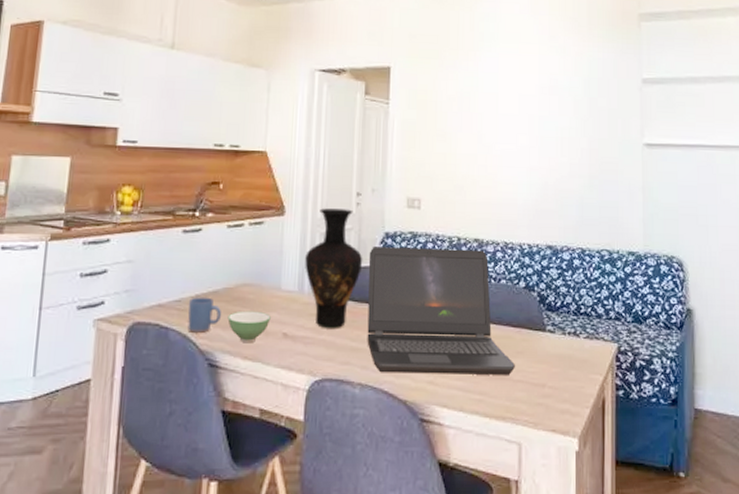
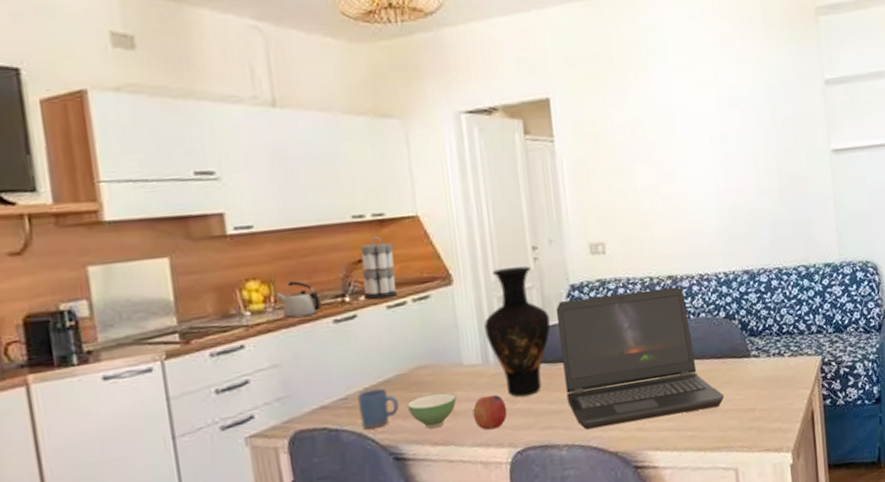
kettle: none [143,192,176,224] -> present [276,281,321,319]
spice rack: none [211,164,242,219] -> present [359,236,398,300]
fruit: none [282,321,313,355] -> present [472,394,508,430]

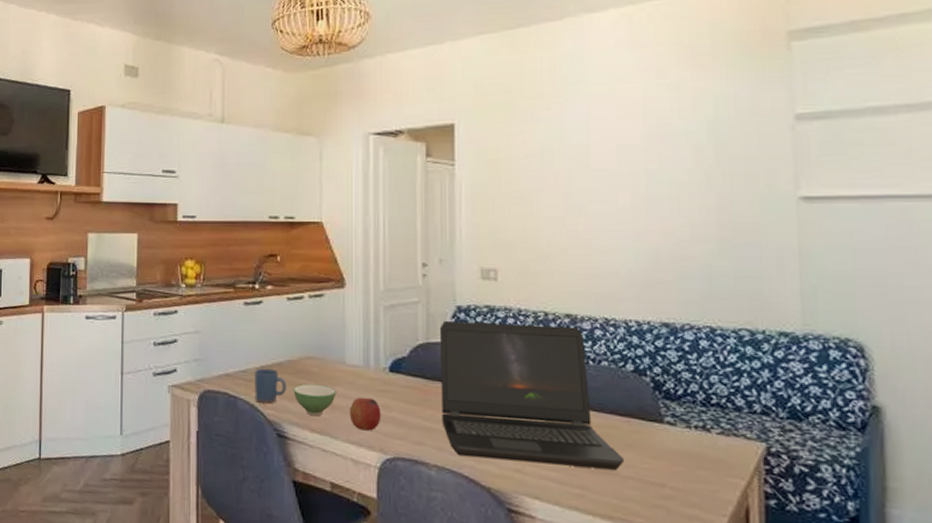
kettle: present [276,281,321,319] -> none [205,265,236,296]
spice rack: present [359,236,398,300] -> none [270,236,299,292]
vase: present [484,266,551,397] -> none [369,280,433,406]

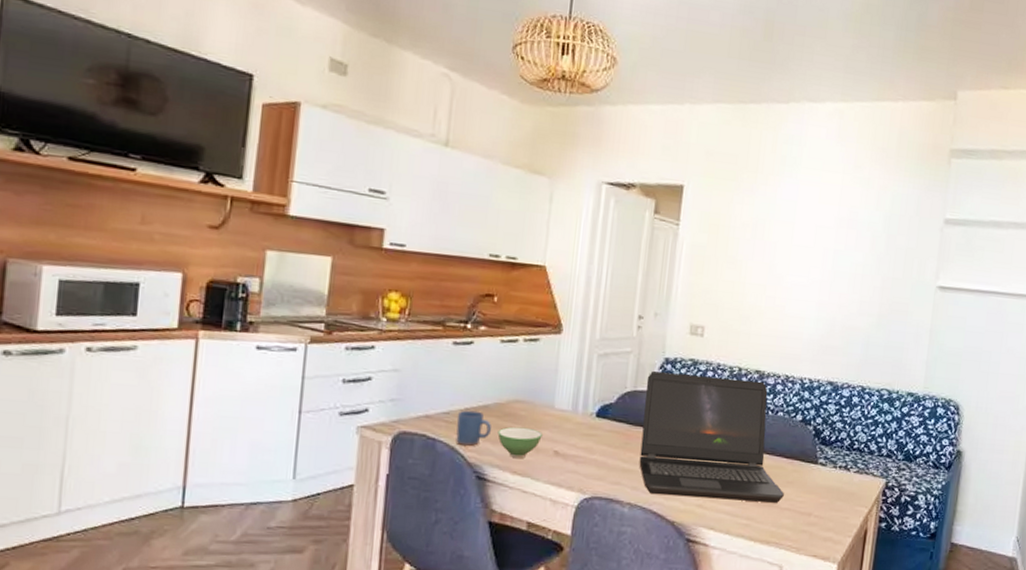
fruit: present [349,397,381,431] -> none [552,440,584,473]

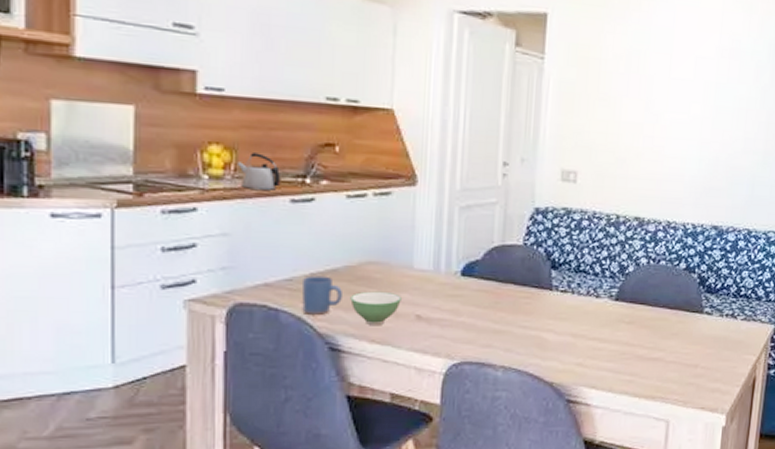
kettle: none [410,300,446,334] -> present [236,153,280,191]
laptop computer: present [639,371,784,503] -> none [511,223,669,356]

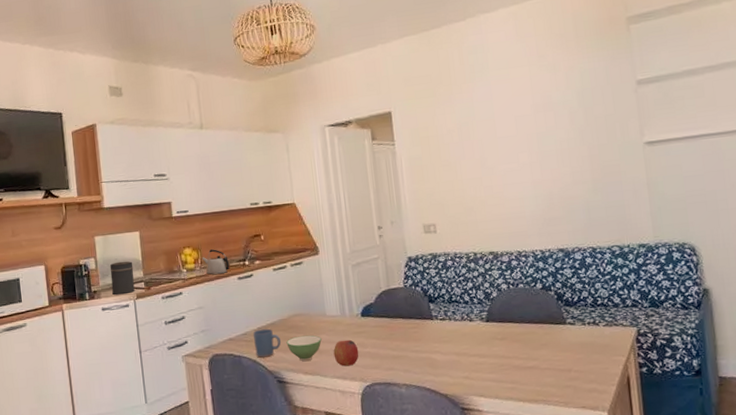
cylinder: none [73,145,117,198] -> present [110,261,135,295]
fruit: none [415,303,450,337] -> present [333,339,359,367]

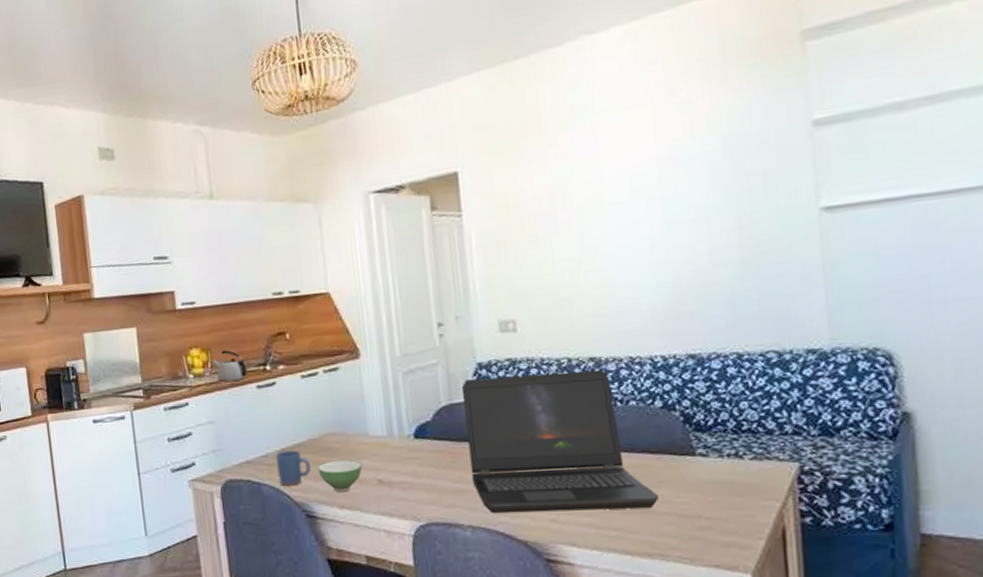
cylinder: present [110,261,135,295] -> none [101,363,132,405]
fruit: present [333,339,359,367] -> none [377,467,411,501]
laptop computer: none [396,261,541,374] -> present [461,369,659,514]

